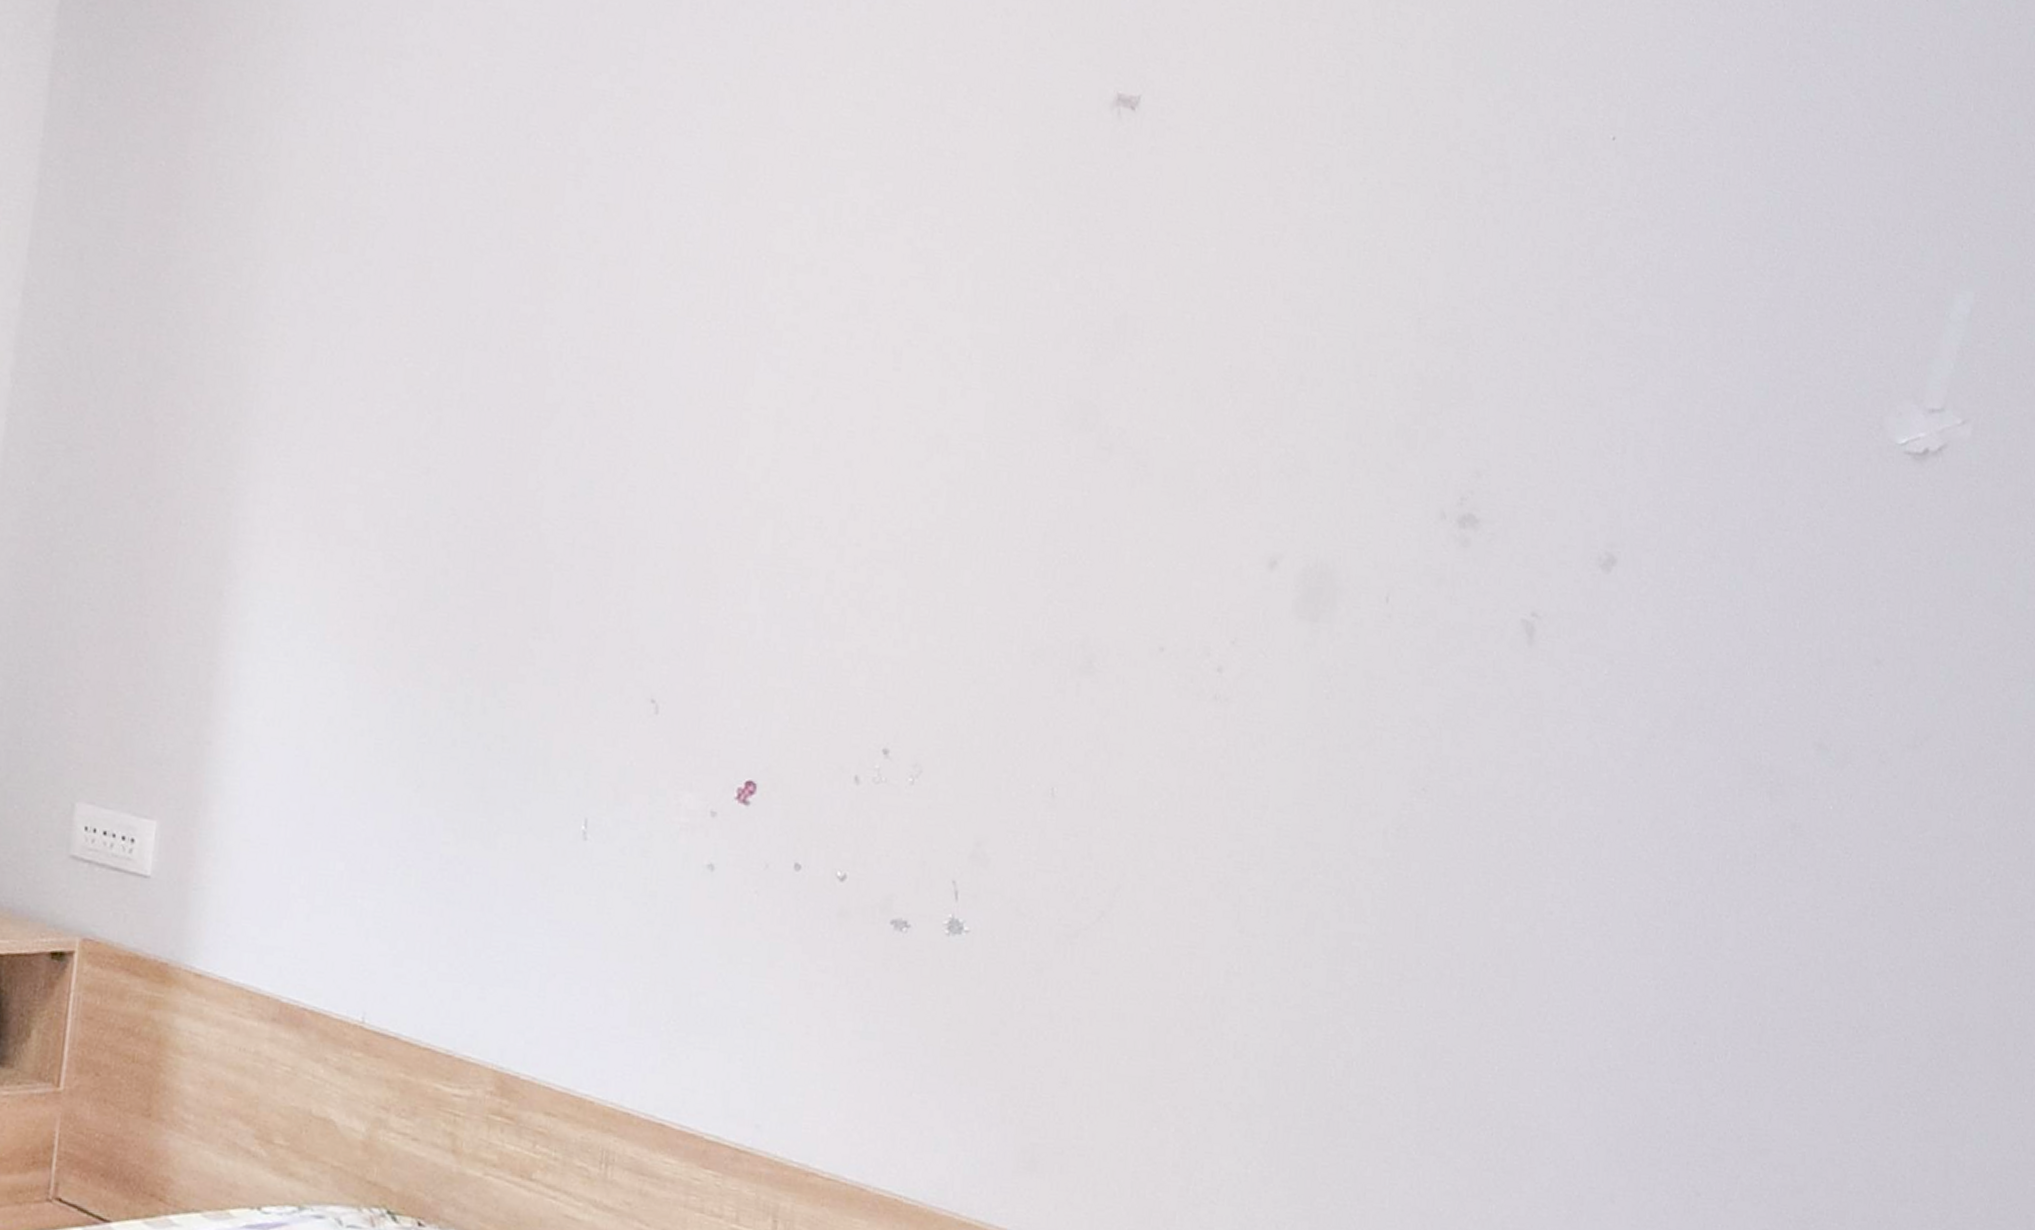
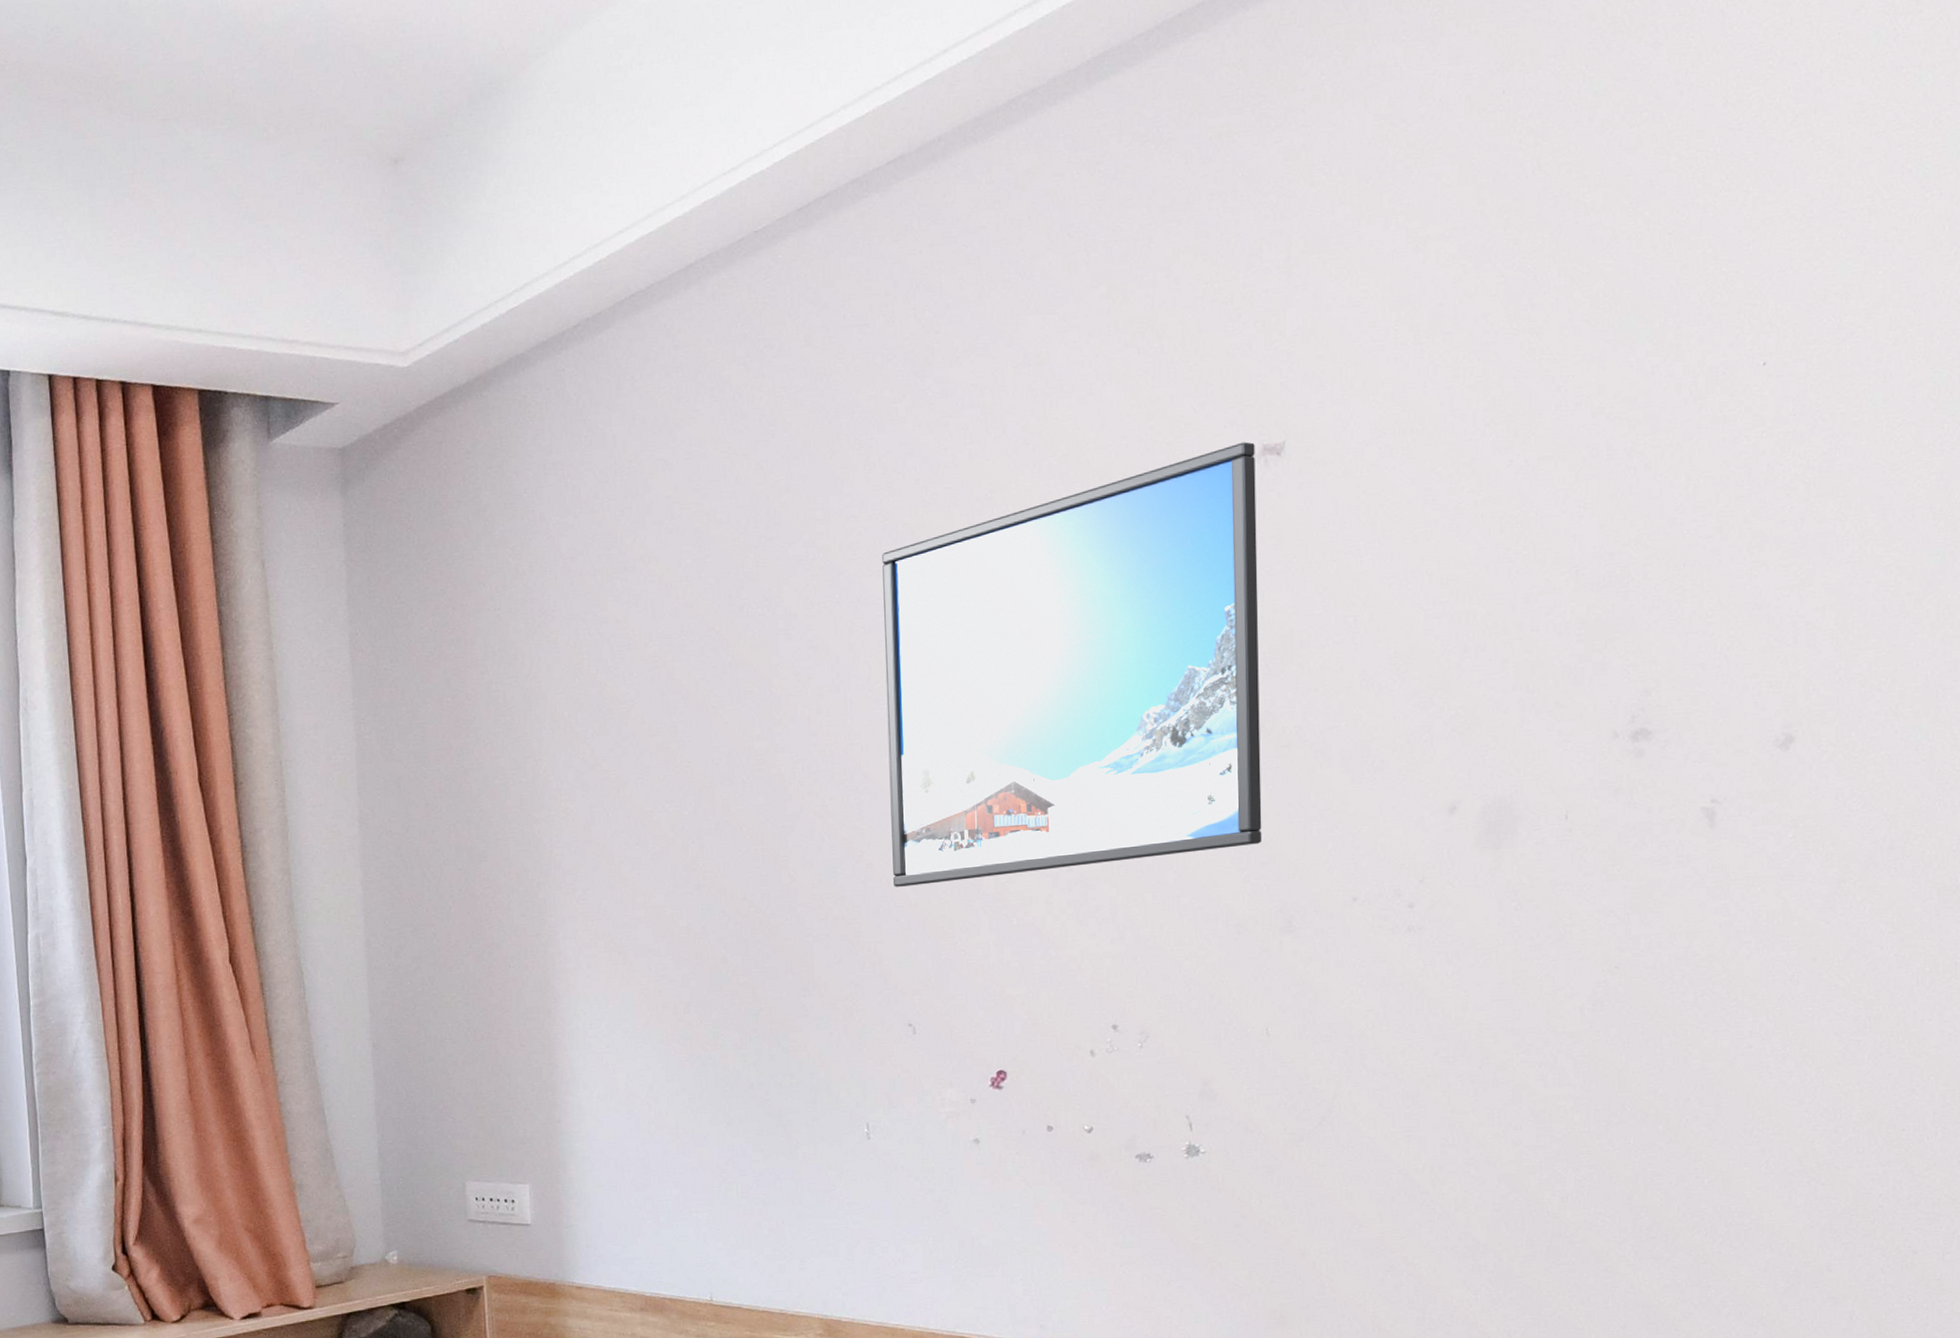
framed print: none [657,84,1110,560] -> present [882,442,1262,887]

